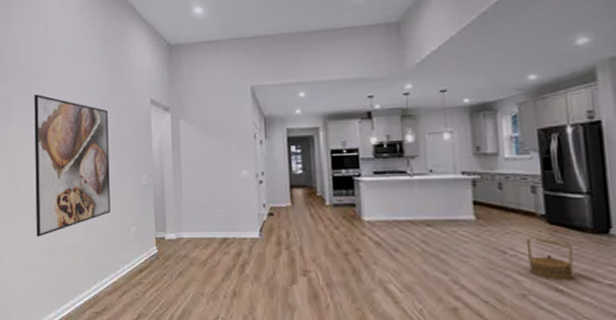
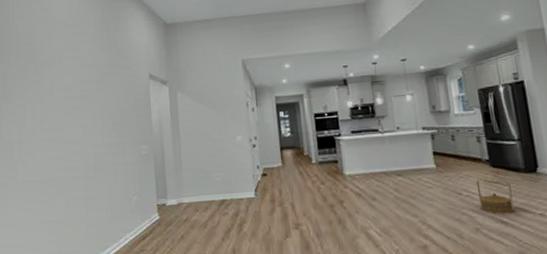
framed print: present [34,94,111,237] -> none [31,72,112,214]

